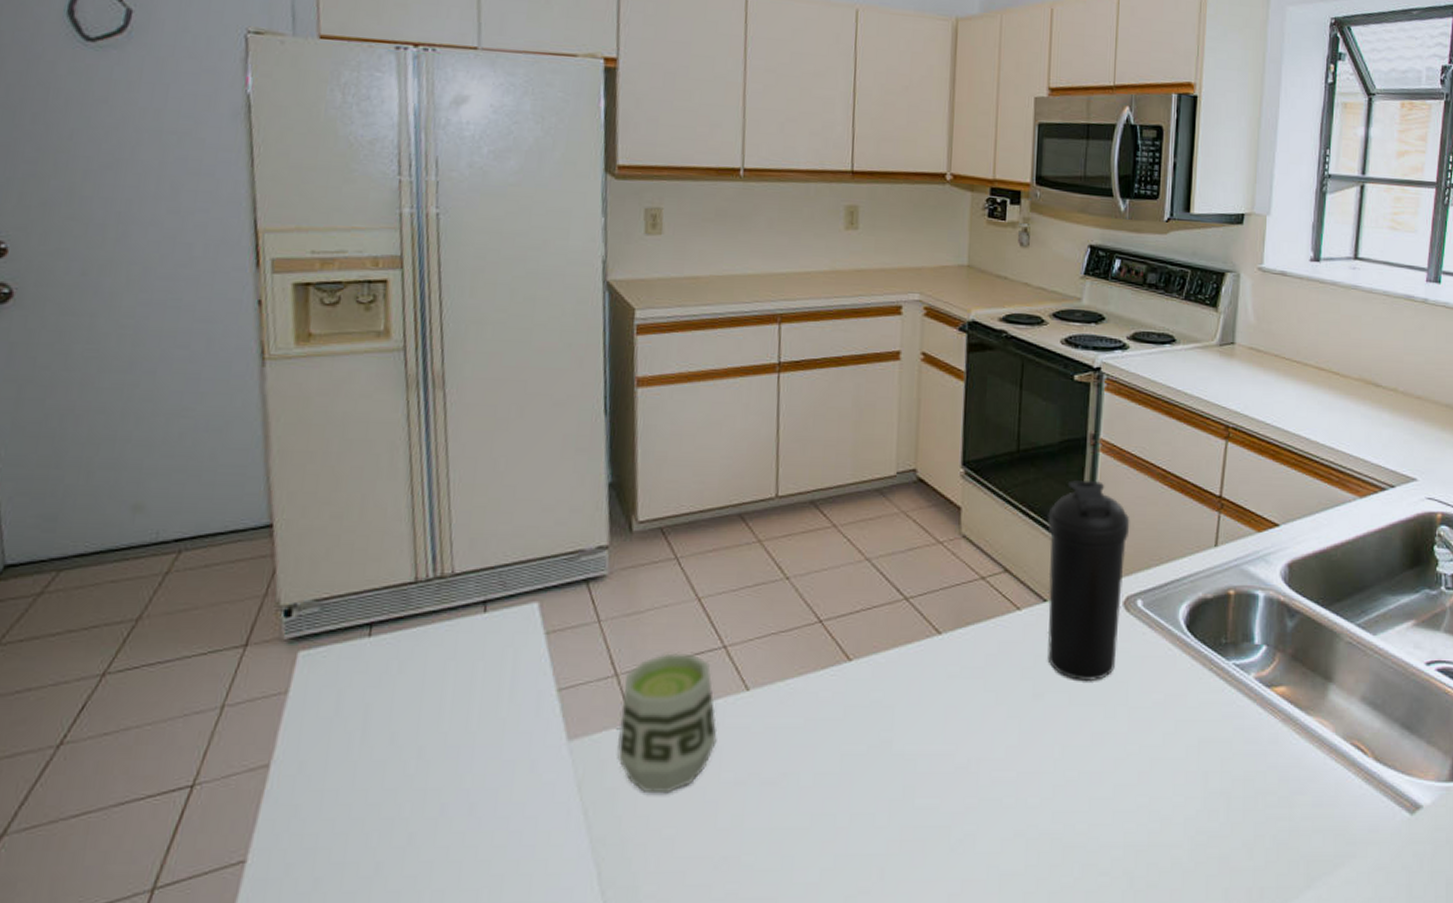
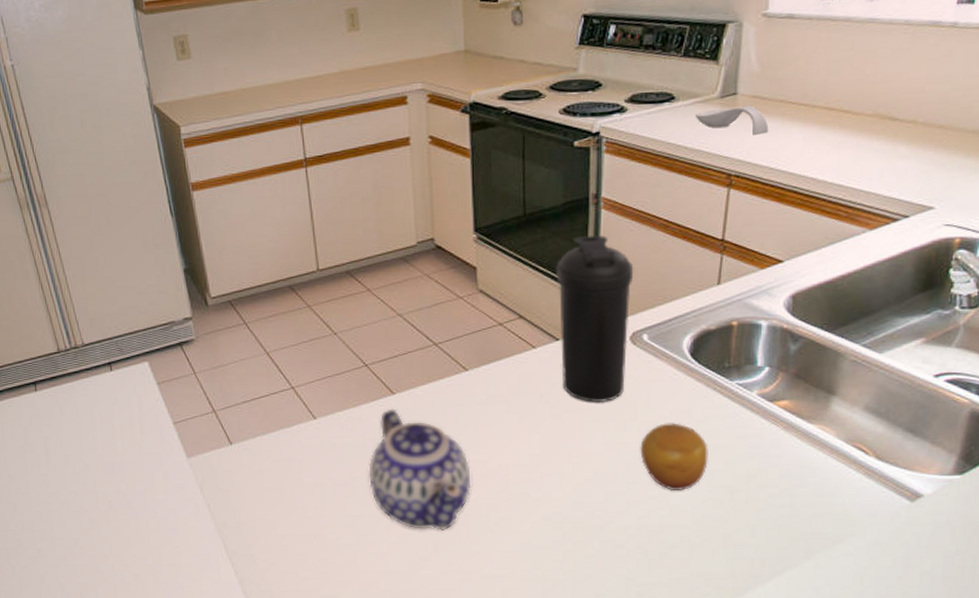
cup: present [617,653,718,792] -> none [221,394,297,492]
teapot: none [806,680,934,850] -> present [368,409,471,530]
fruit: none [1130,710,1204,797] -> present [640,423,708,490]
spoon rest: none [1195,356,1265,388] -> present [696,105,769,135]

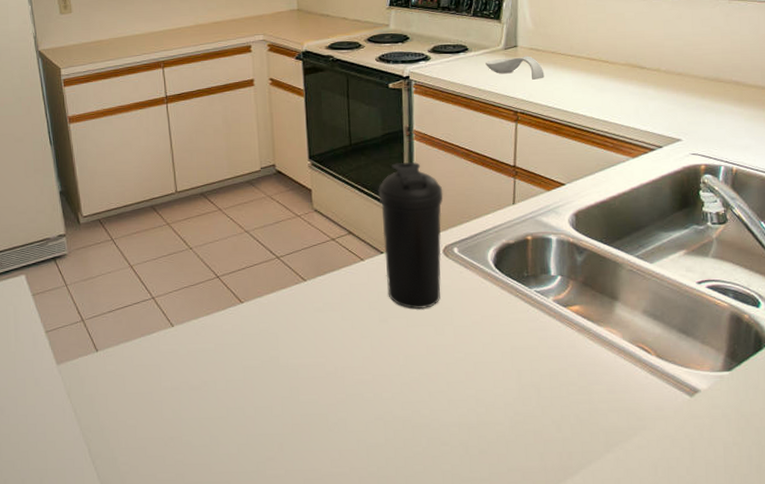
teapot: present [368,409,471,530] -> none [220,316,312,431]
fruit: present [640,423,708,490] -> none [457,327,516,389]

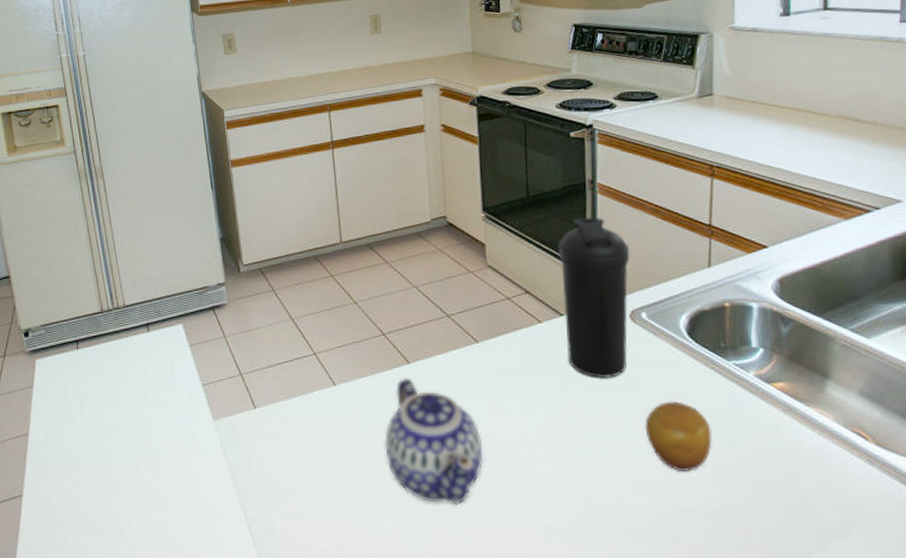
teapot: none [220,316,312,431] -> present [385,378,483,505]
fruit: none [457,327,516,389] -> present [645,401,712,471]
spoon rest: present [486,55,545,80] -> none [677,105,744,131]

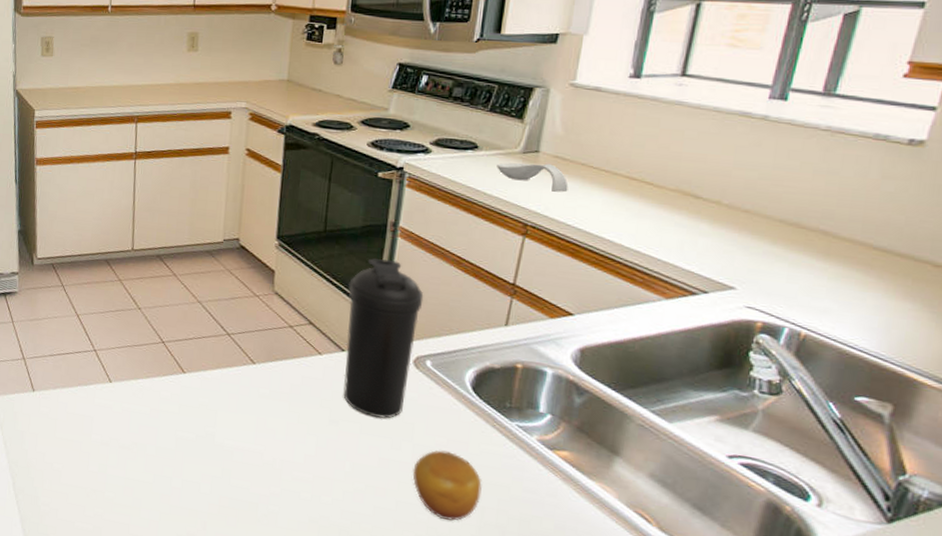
teapot: present [385,378,483,505] -> none [150,385,247,512]
spoon rest: none [677,105,744,131] -> present [497,162,569,193]

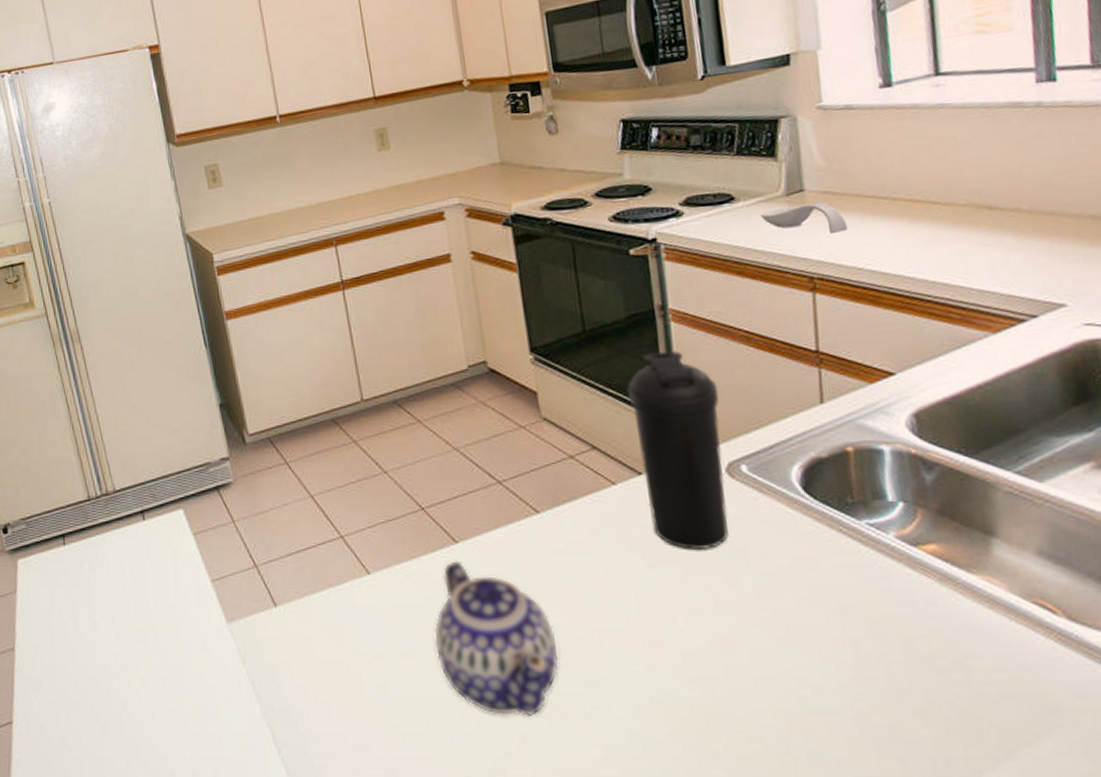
teapot: none [150,385,247,512] -> present [434,561,559,716]
fruit: present [412,450,482,521] -> none [759,574,849,663]

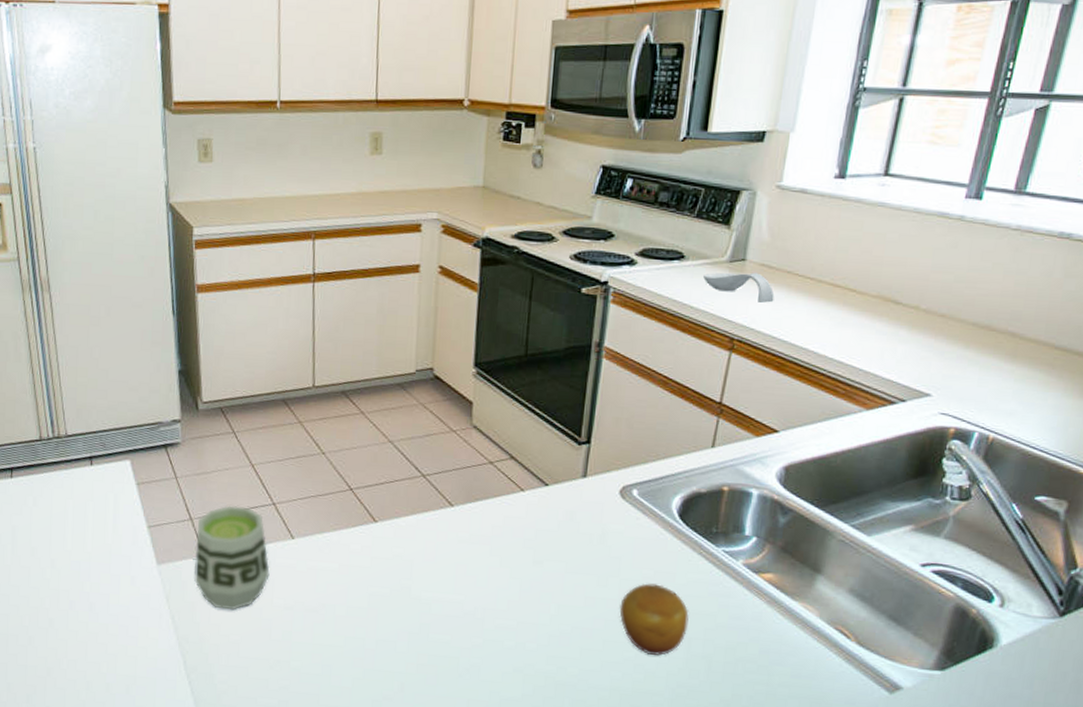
cup: none [263,544,351,665] -> present [194,505,270,609]
teapot: present [434,561,559,716] -> none [340,537,446,671]
water bottle: present [627,350,729,551] -> none [547,383,630,555]
fruit: none [759,574,849,663] -> present [619,583,689,655]

